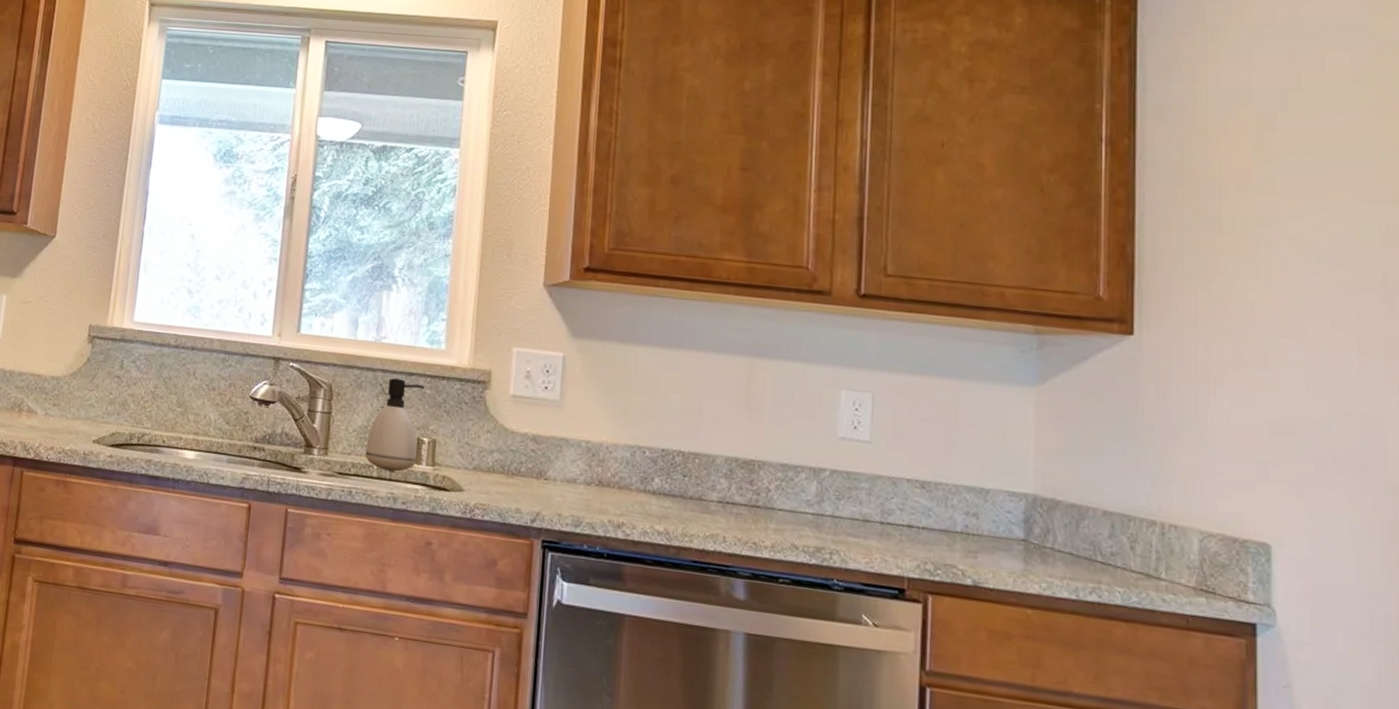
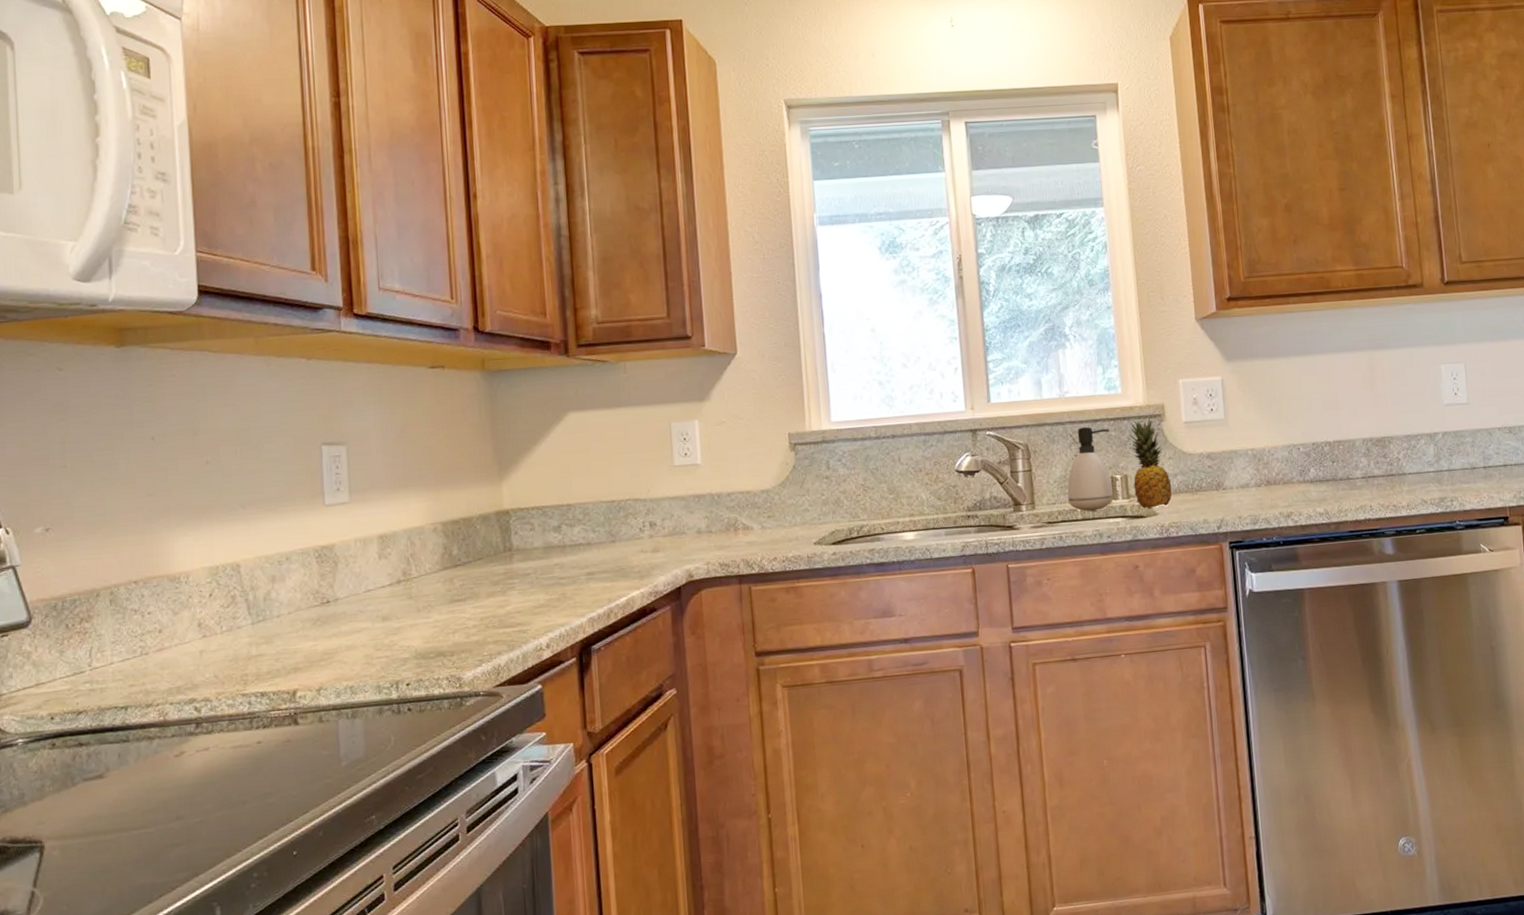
fruit: none [441,382,485,483] -> present [1129,417,1172,509]

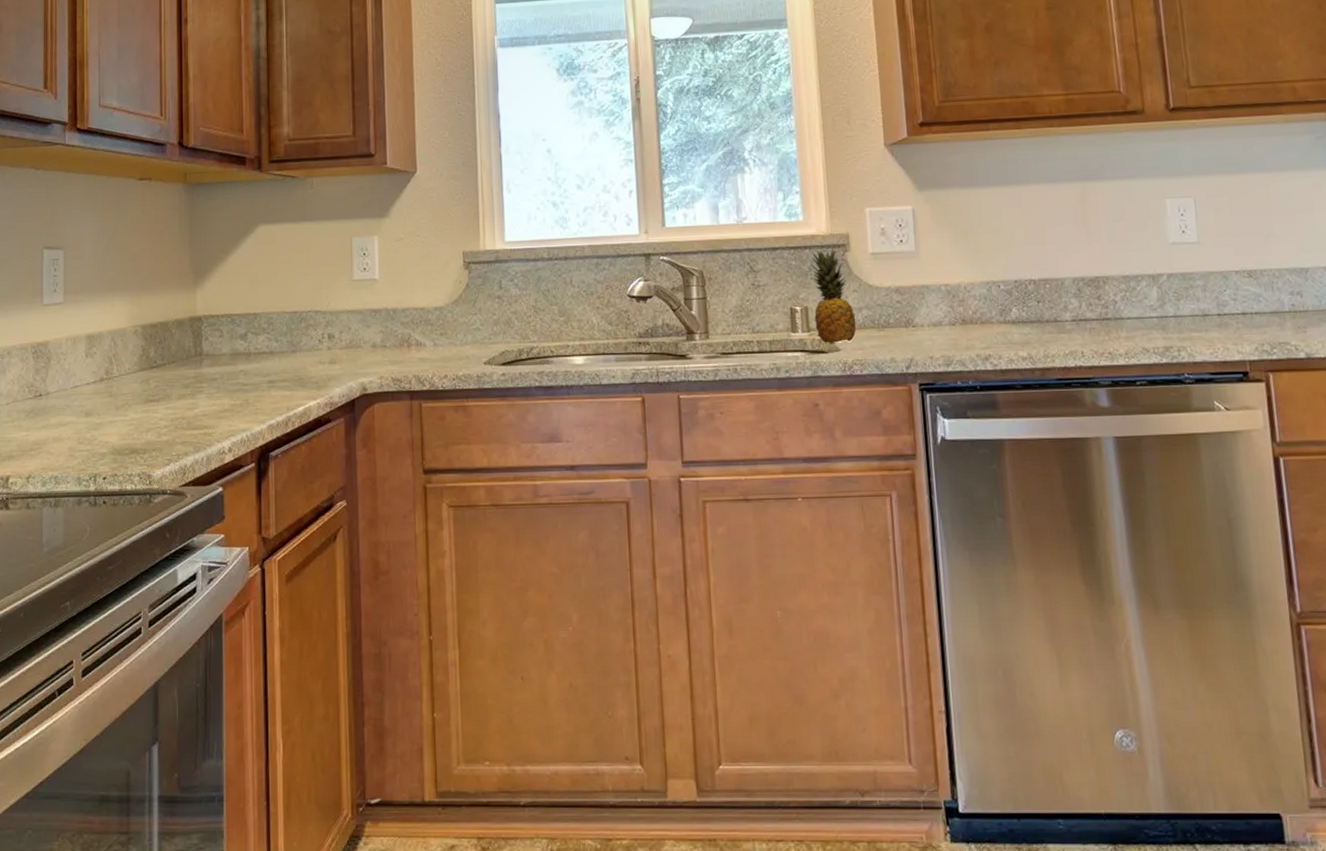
soap dispenser: present [1067,427,1114,512] -> none [743,255,793,344]

